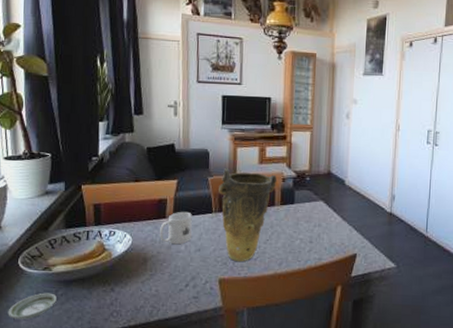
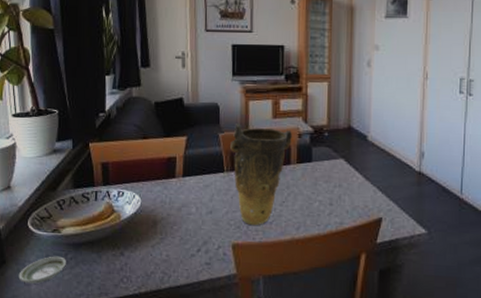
mug: present [160,211,193,245] -> none [169,170,204,206]

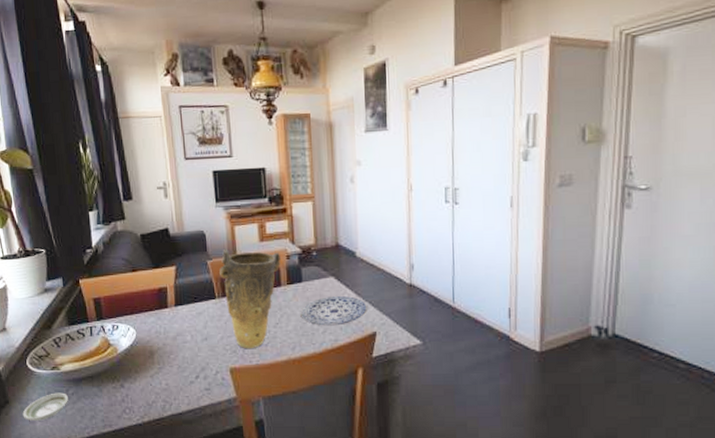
plate: none [307,178,375,209] -> present [300,296,367,326]

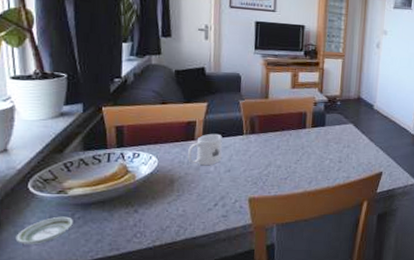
mug: none [163,299,198,335] -> present [188,133,223,166]
vase: present [219,248,282,349] -> none [250,91,309,182]
plate: present [300,296,367,326] -> none [320,140,378,165]

